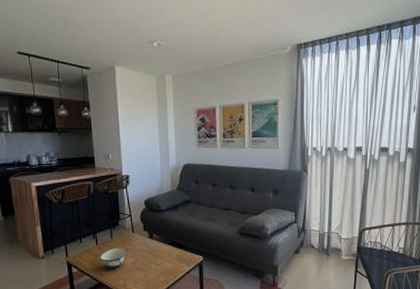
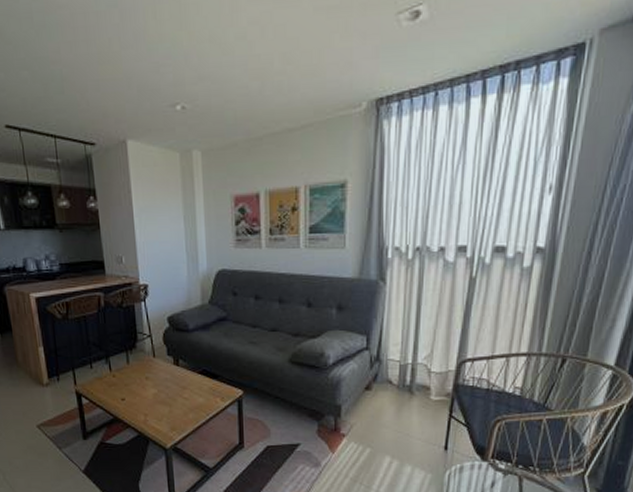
bowl: present [99,247,127,270] -> none [114,375,147,403]

